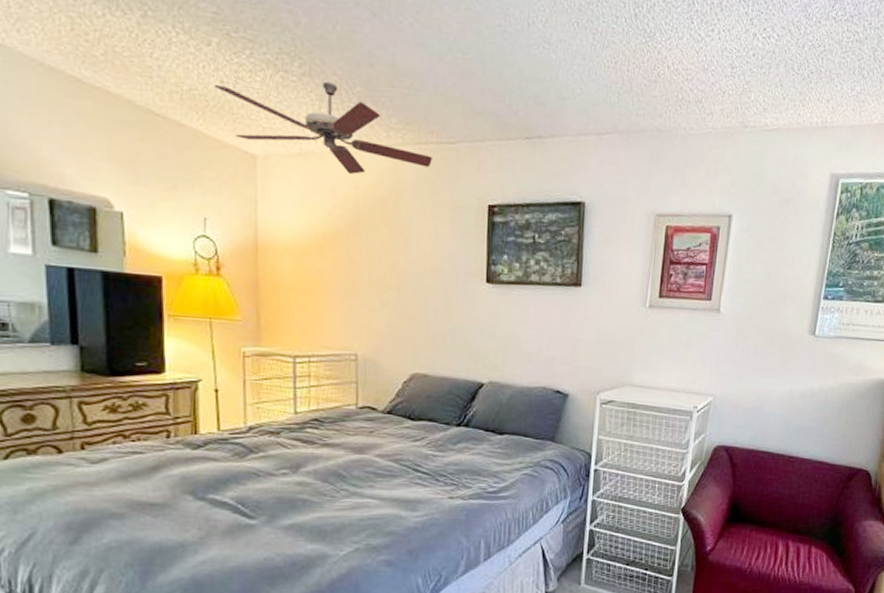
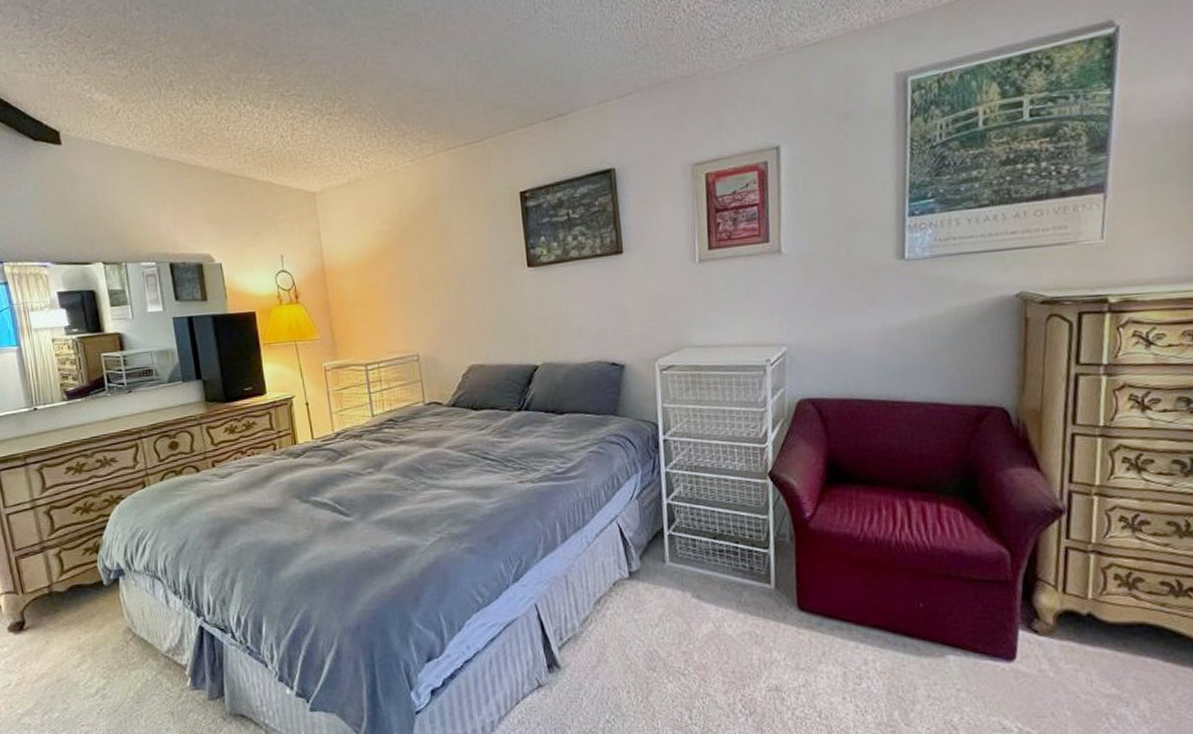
ceiling fan: present [214,81,432,174] -> none [276,113,462,191]

